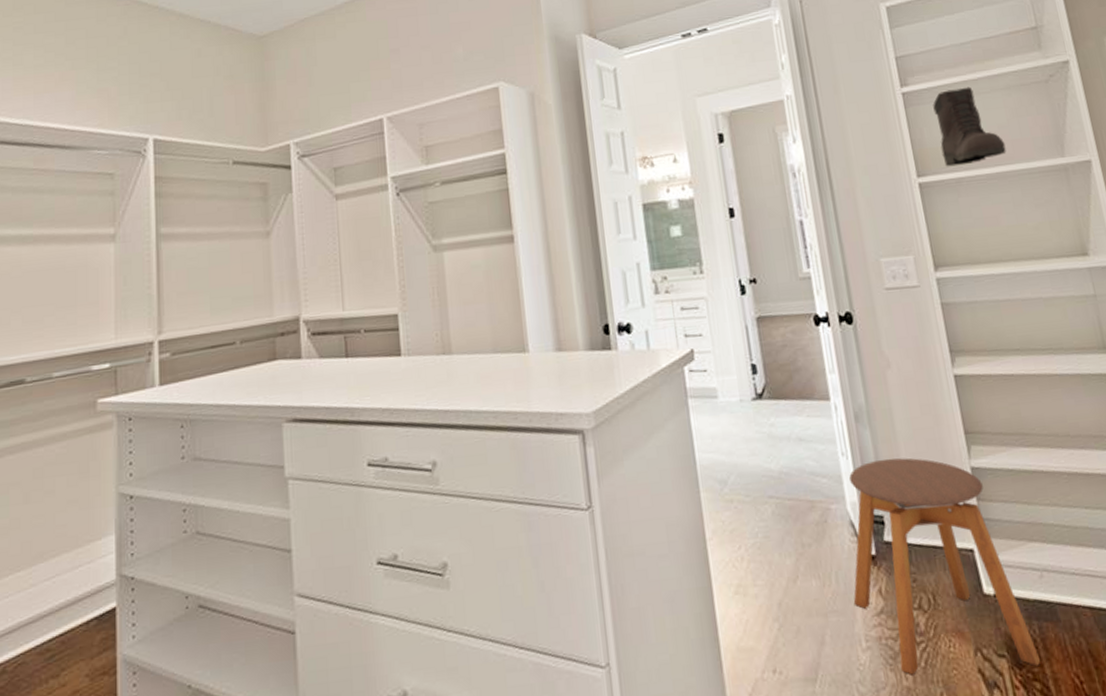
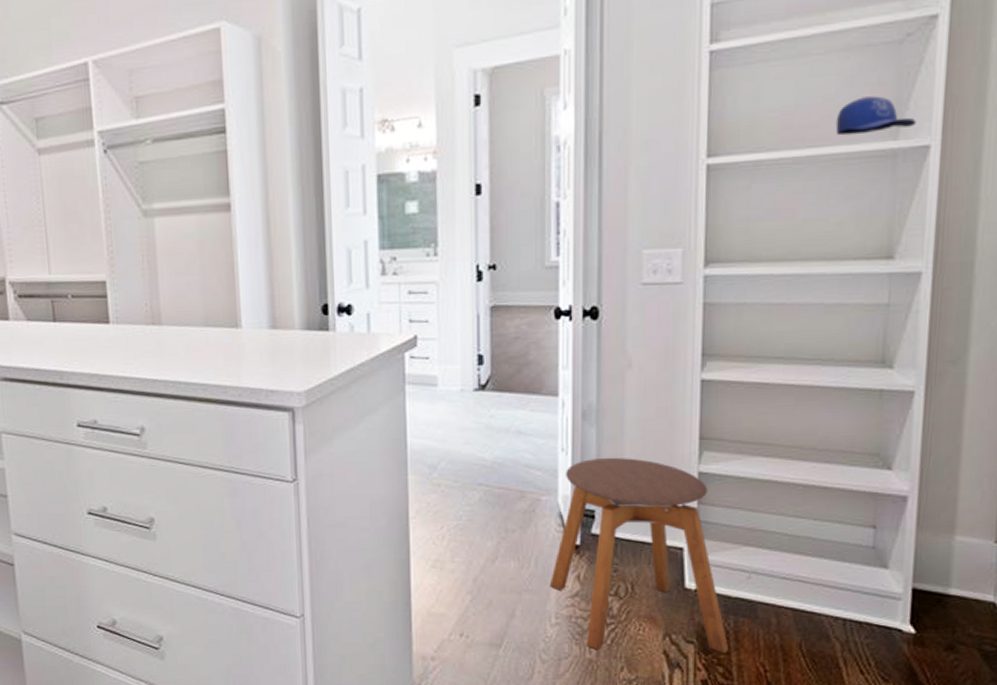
boot: present [933,86,1007,167] -> none [743,45,826,147]
baseball cap: none [1012,123,1076,156] -> present [835,96,917,136]

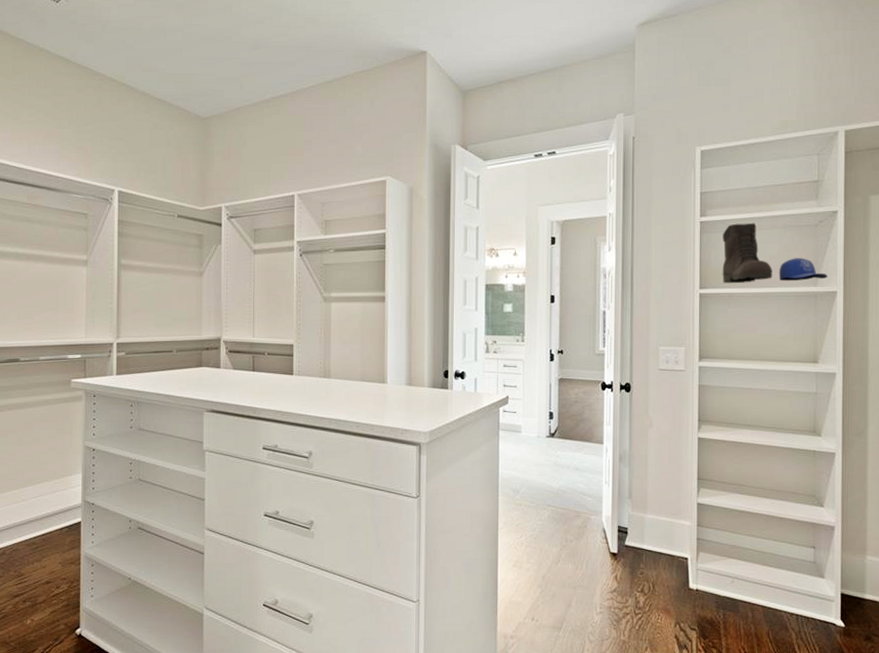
stool: present [549,457,729,654] -> none [596,489,720,639]
boot: none [743,45,826,147] -> present [722,222,773,284]

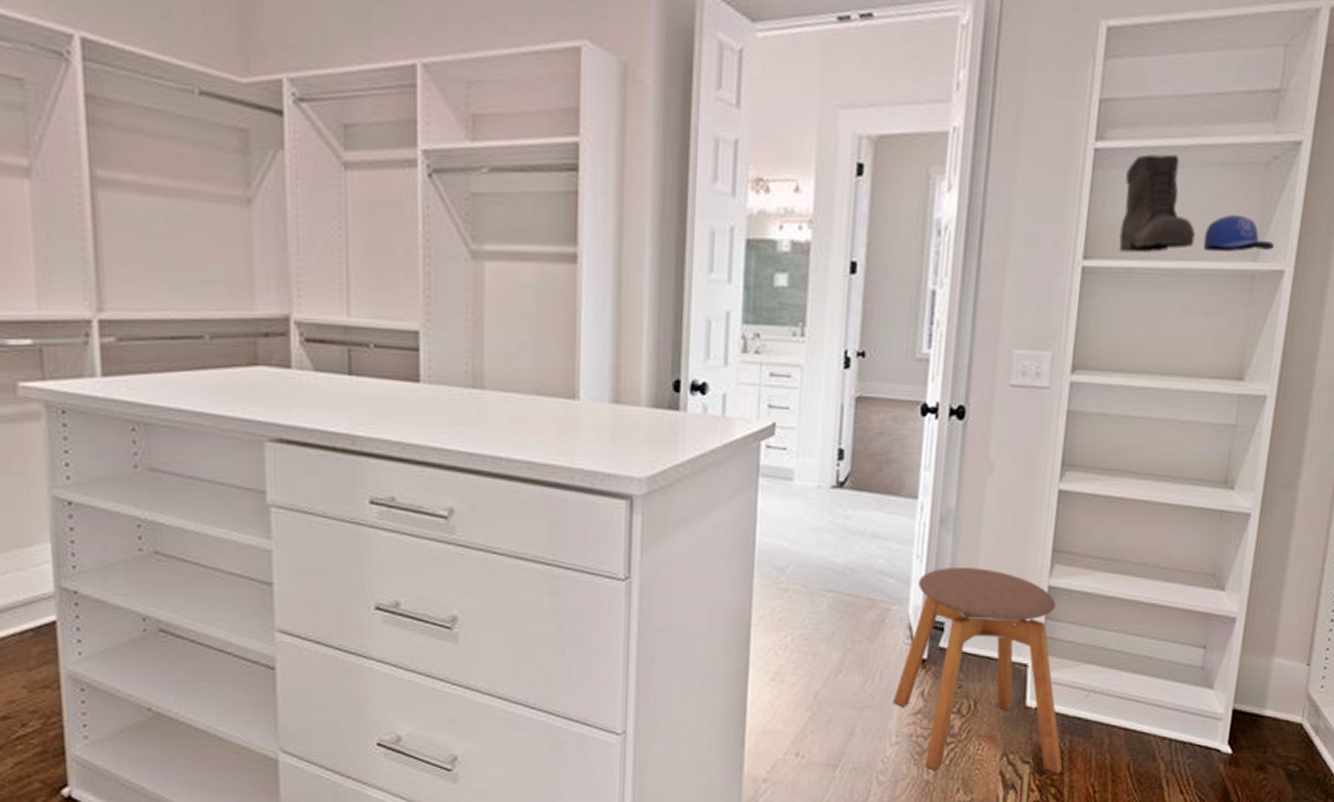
stool: none [596,489,720,639] -> present [892,566,1063,775]

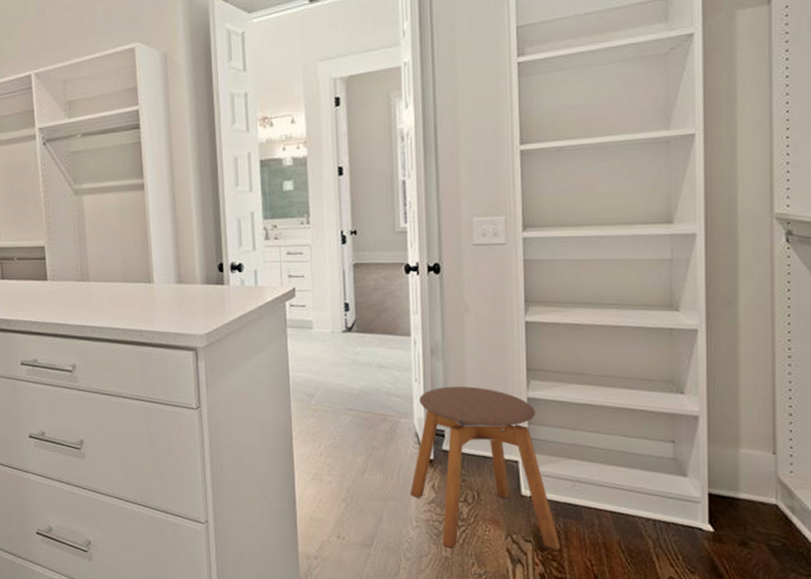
boot: present [1119,154,1195,253] -> none [547,57,612,136]
baseball cap: present [1203,215,1275,253] -> none [619,96,683,127]

